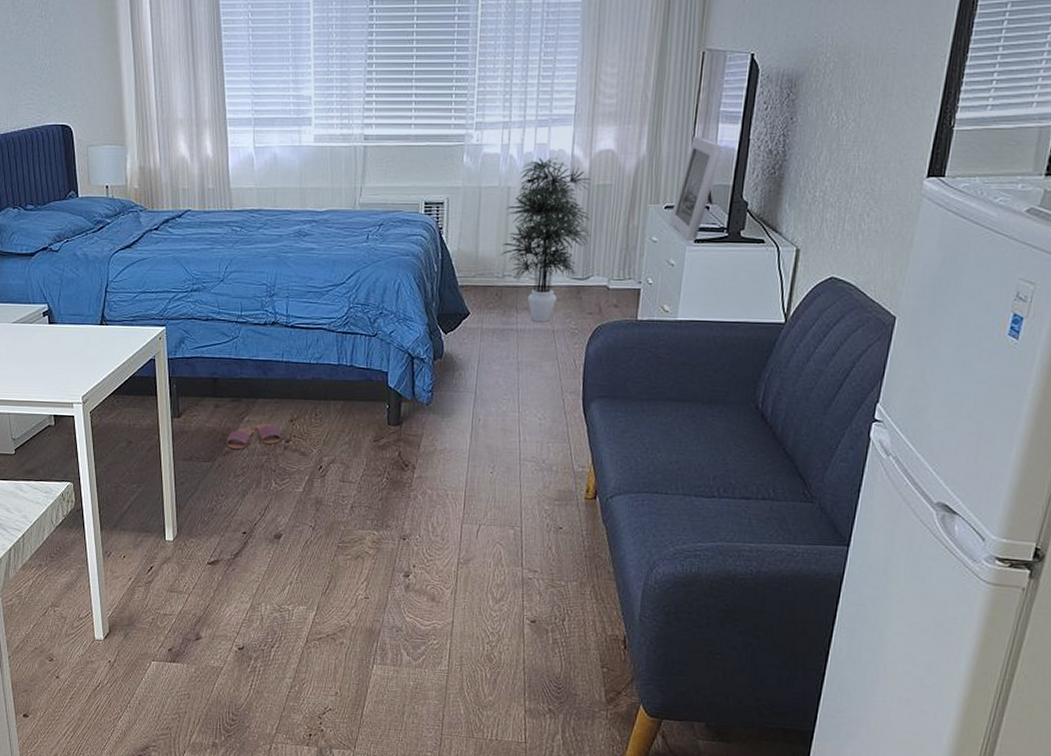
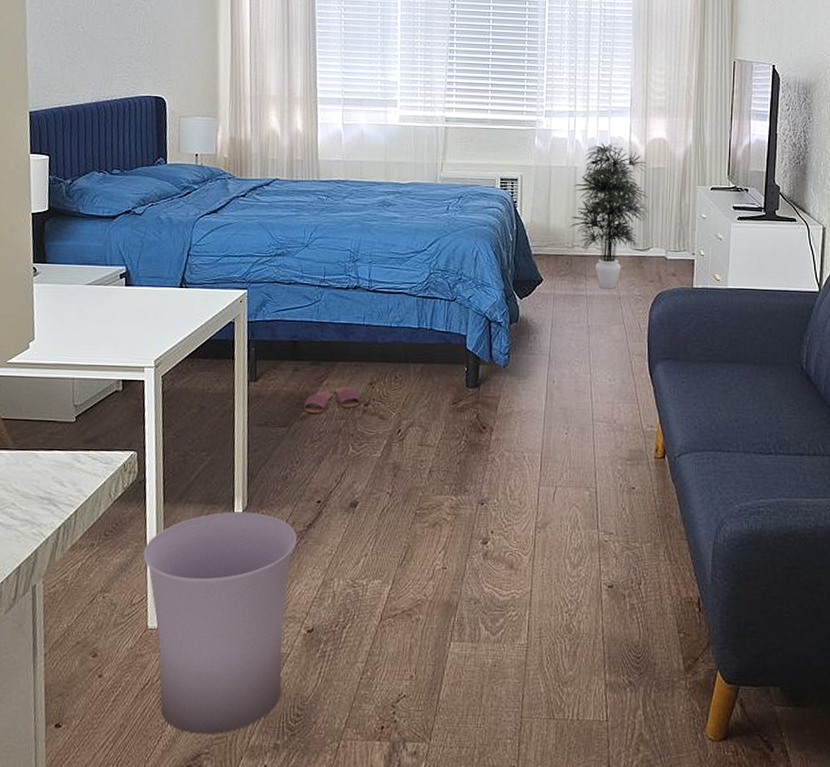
waste bin: none [86,539,225,731] -> present [143,511,297,735]
picture frame: present [669,135,723,241] -> none [715,129,756,218]

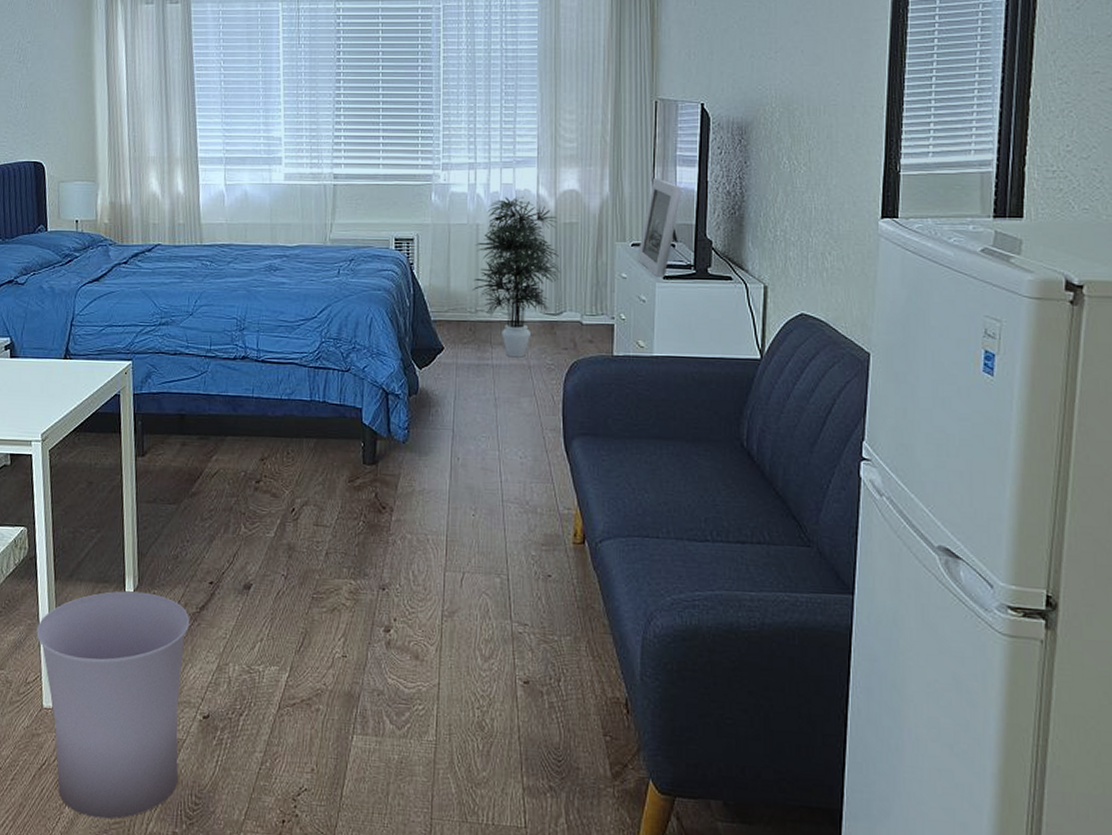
slippers: present [303,386,362,414] -> none [193,462,253,491]
picture frame: none [715,129,756,218] -> present [637,177,683,277]

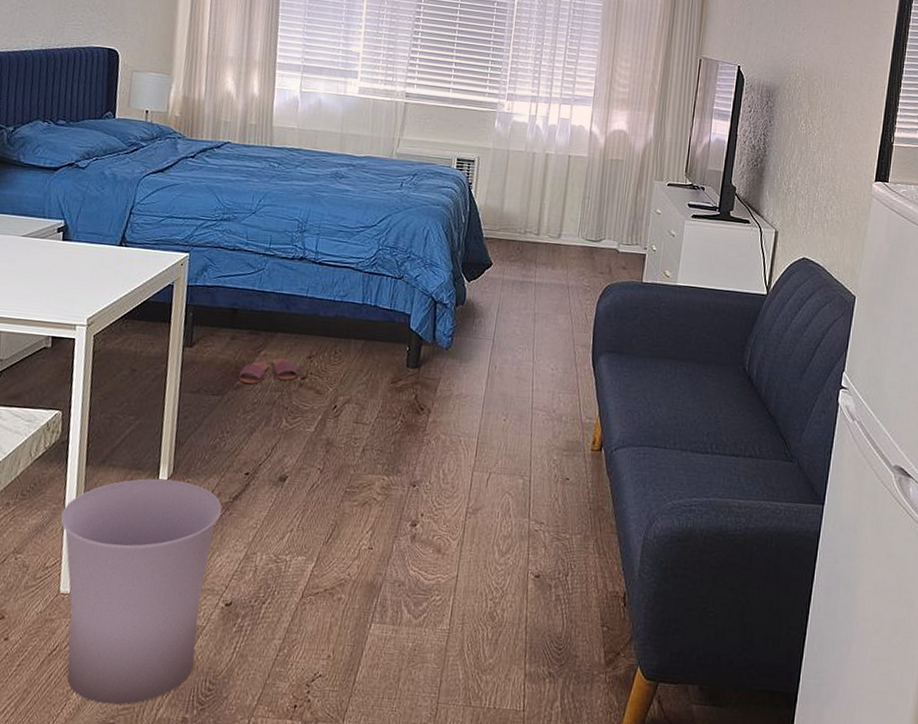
slippers: none [193,462,253,491] -> present [238,358,299,385]
plant: present [471,196,560,358] -> none [522,130,606,278]
picture frame: present [637,177,683,277] -> none [671,127,716,216]

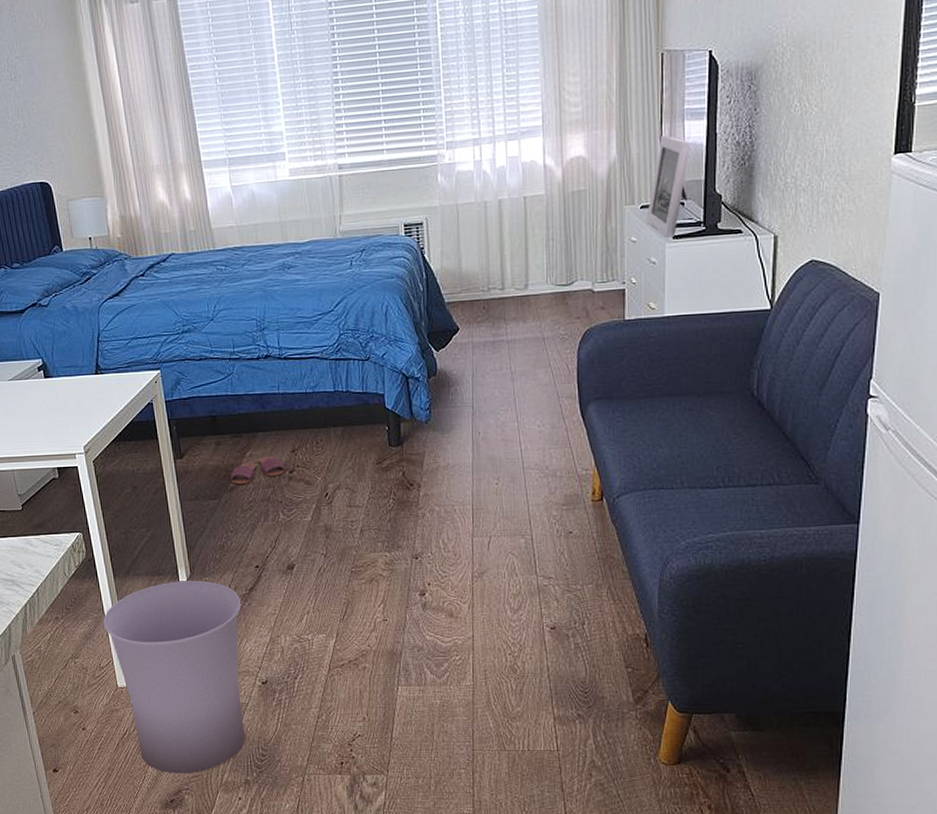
picture frame: none [671,127,716,216] -> present [646,135,691,237]

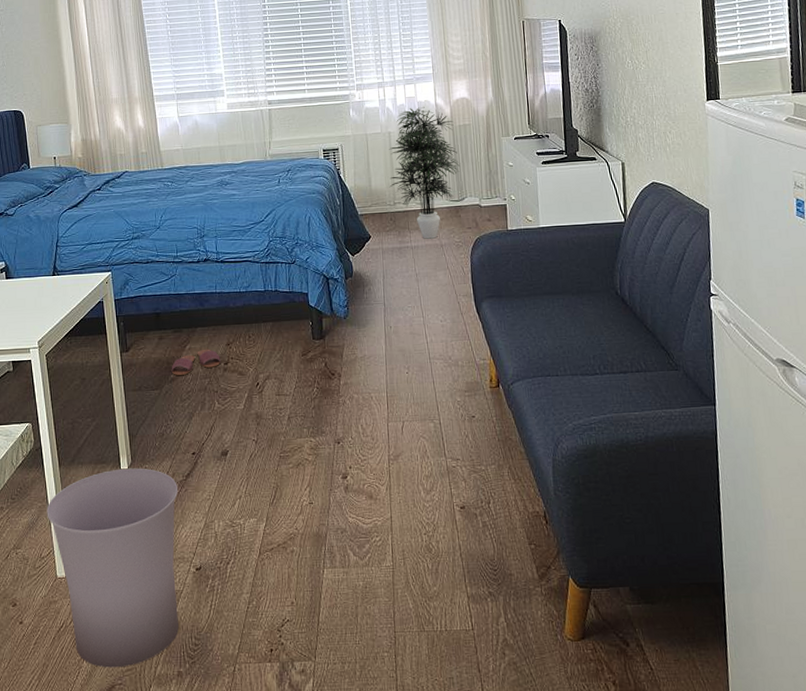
plant: none [483,168,570,331] -> present [389,106,460,239]
picture frame: present [646,135,691,237] -> none [519,82,551,163]

